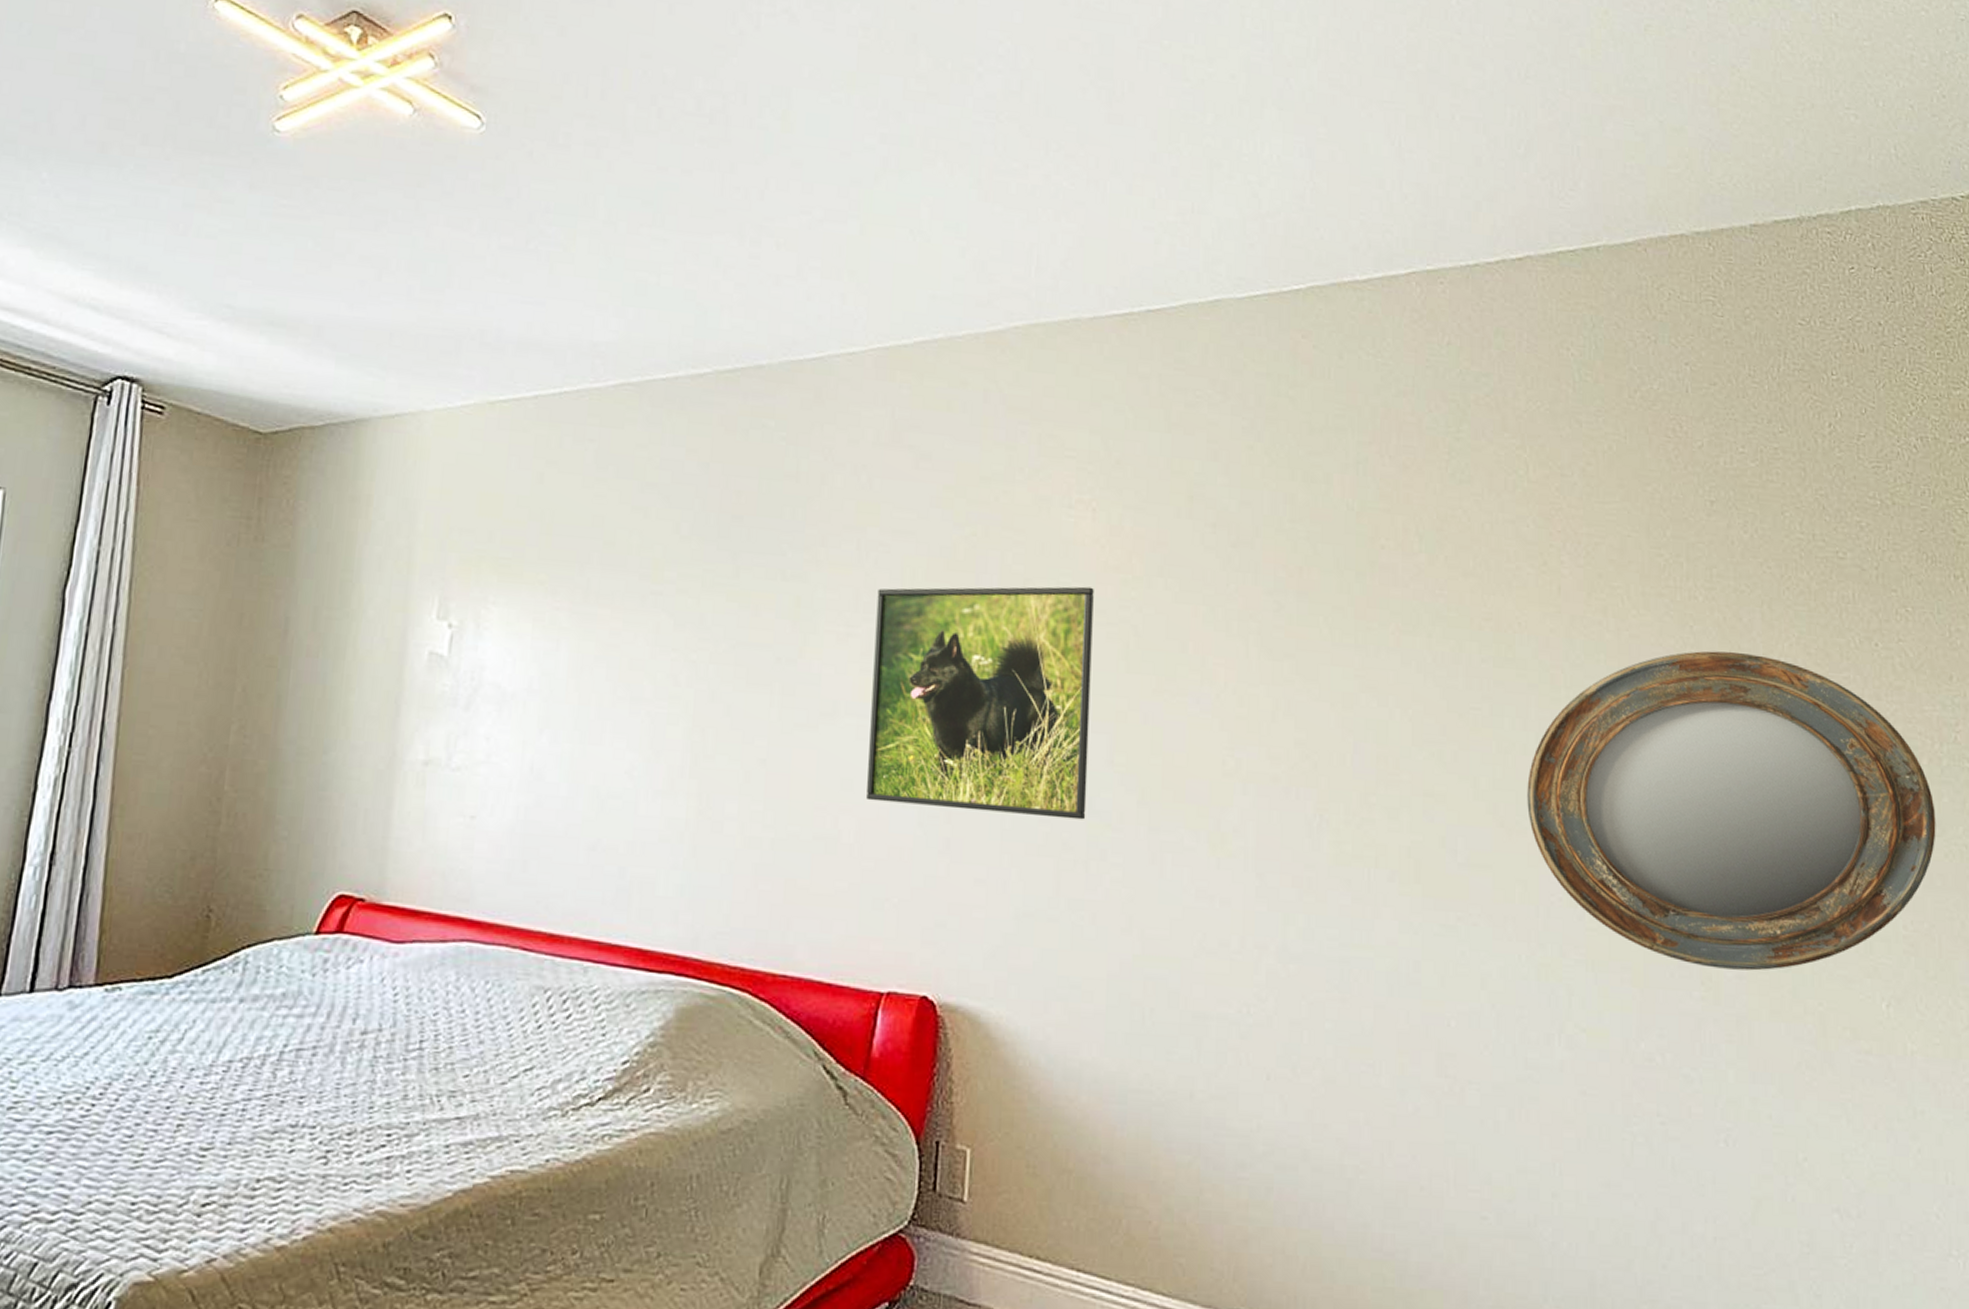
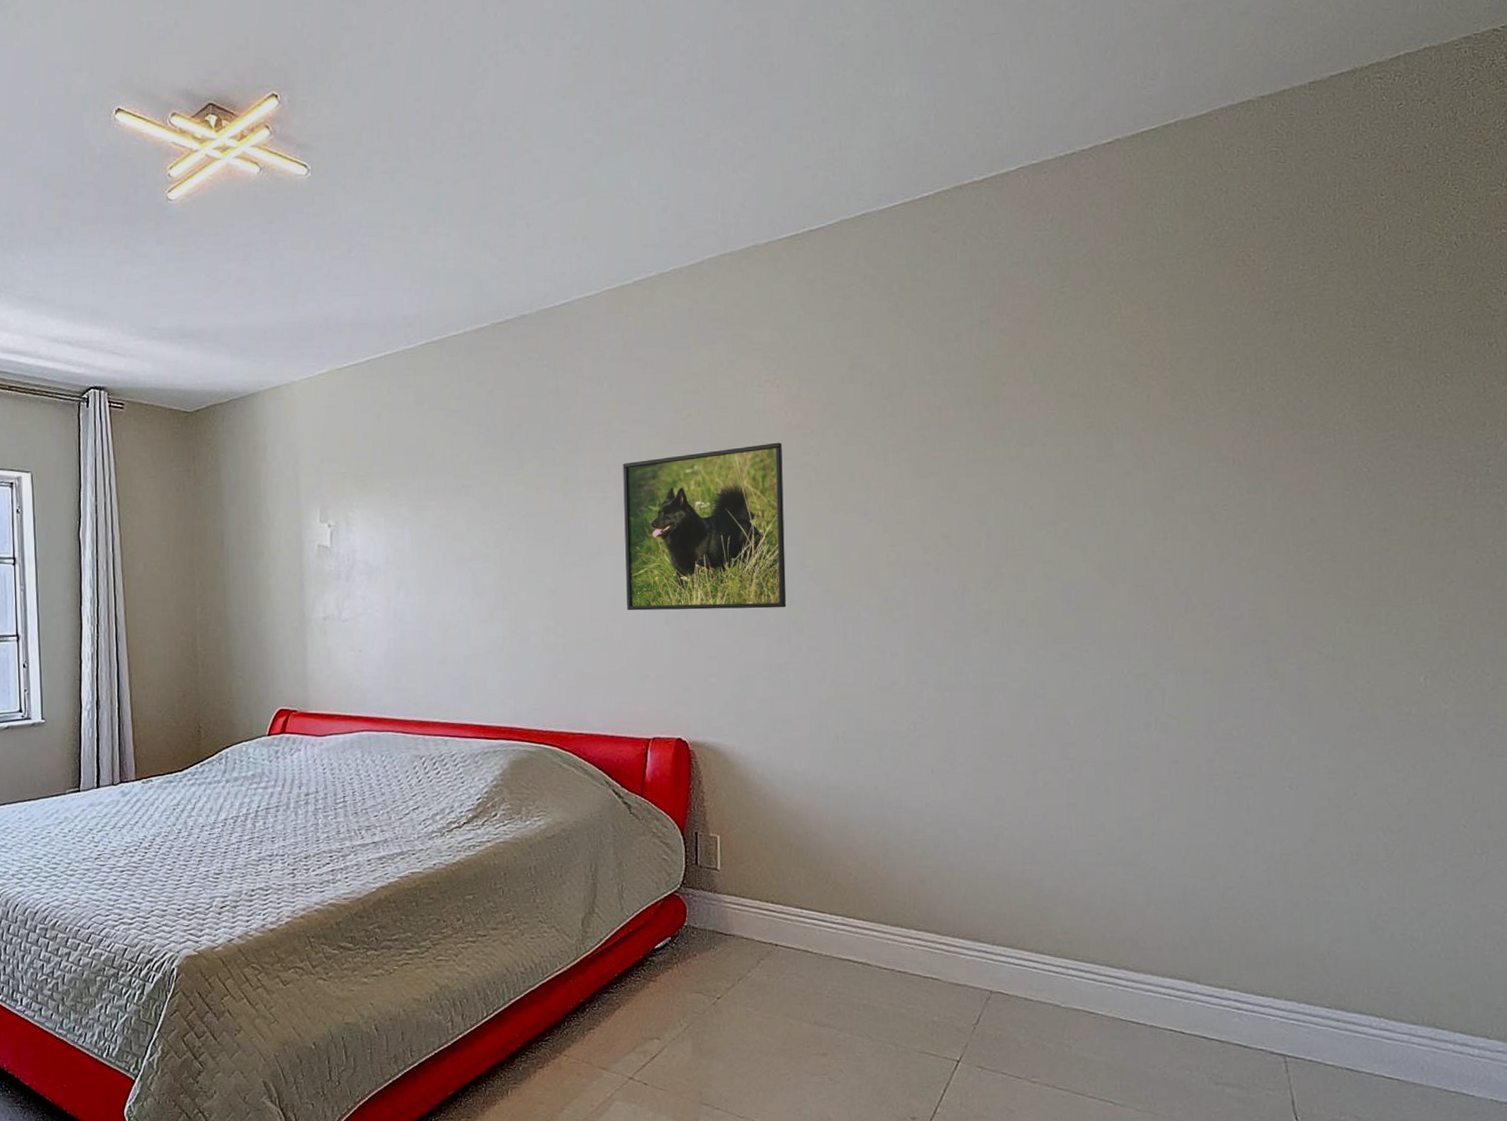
home mirror: present [1527,651,1936,971] -> none [1126,427,1469,664]

